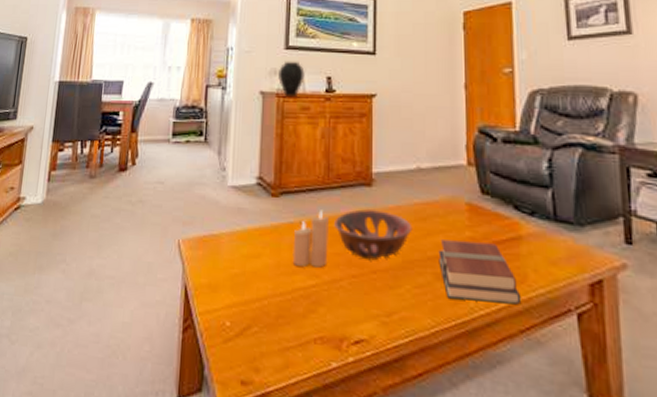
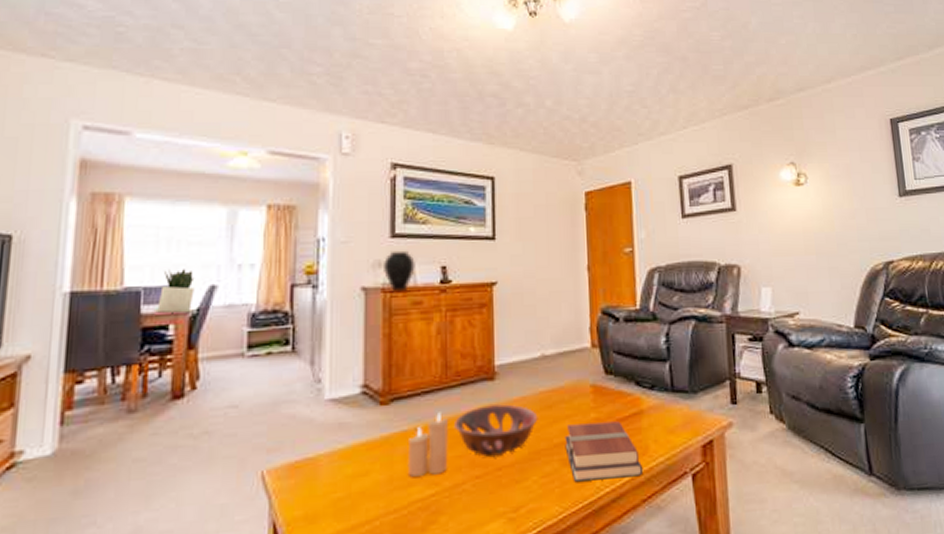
planter: none [110,68,139,104] -> present [153,269,195,315]

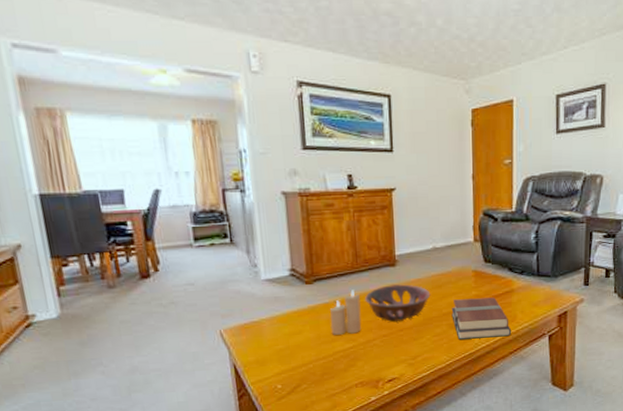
planter: present [153,269,195,315] -> none [111,176,145,213]
vase: present [384,250,415,293] -> none [298,161,326,197]

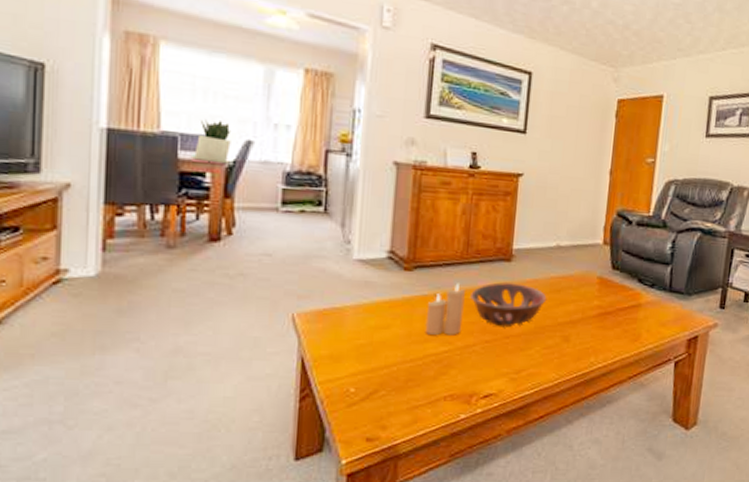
planter: none [111,176,145,213] -> present [190,119,232,164]
books: present [451,297,512,340] -> none [567,308,634,358]

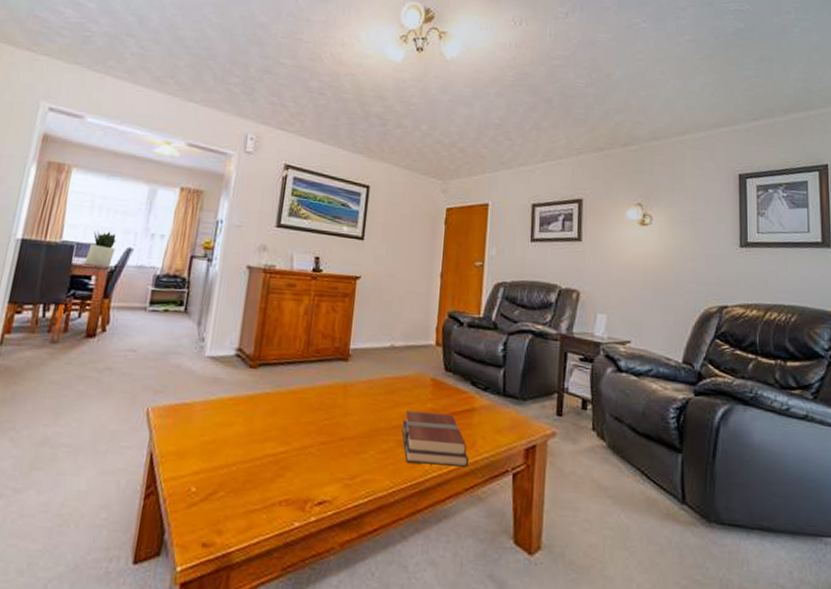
candle: present [425,283,465,335] -> none [265,381,304,435]
decorative bowl: present [470,282,547,326] -> none [309,382,382,428]
books: none [567,308,634,358] -> present [402,410,469,467]

